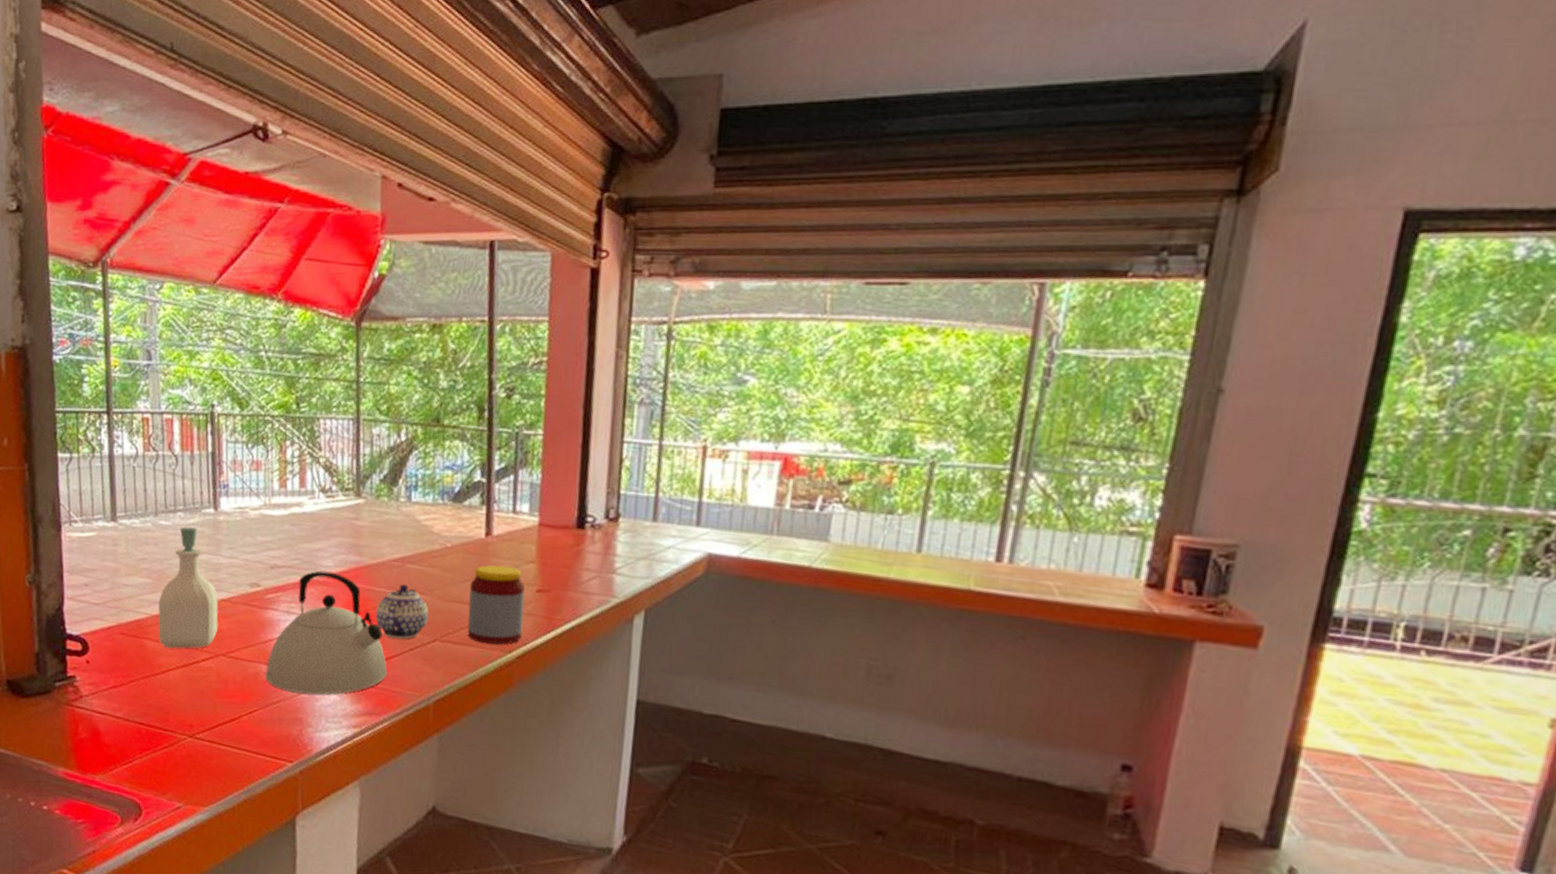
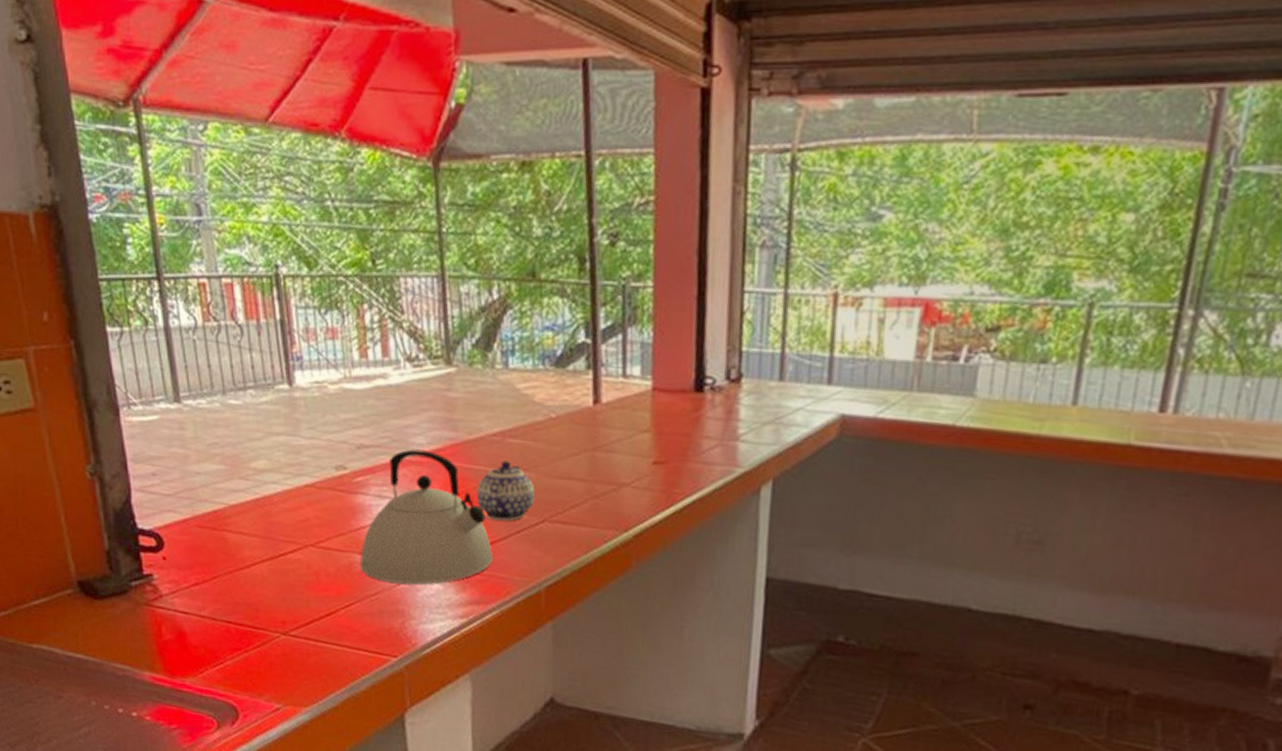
soap bottle: present [158,526,219,649] -> none [235,405,304,541]
jar: present [467,564,525,645] -> none [578,435,640,524]

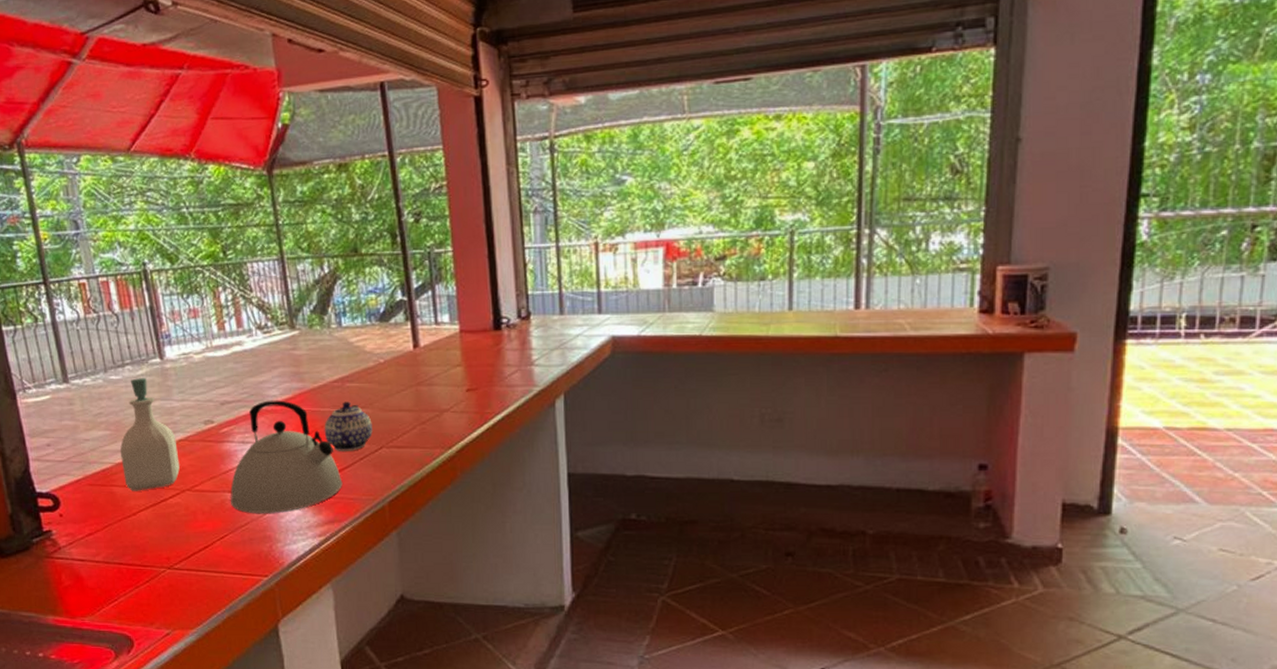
soap bottle: none [235,405,304,541] -> present [120,378,180,491]

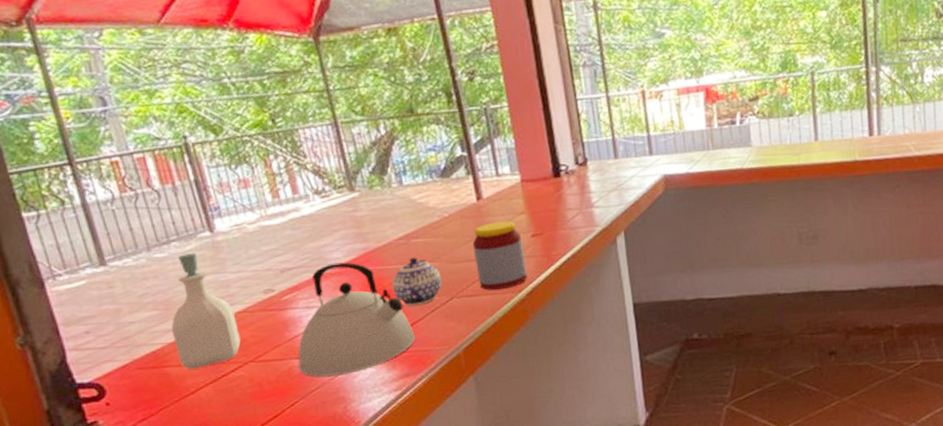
jar: none [405,372,459,443] -> present [472,221,528,290]

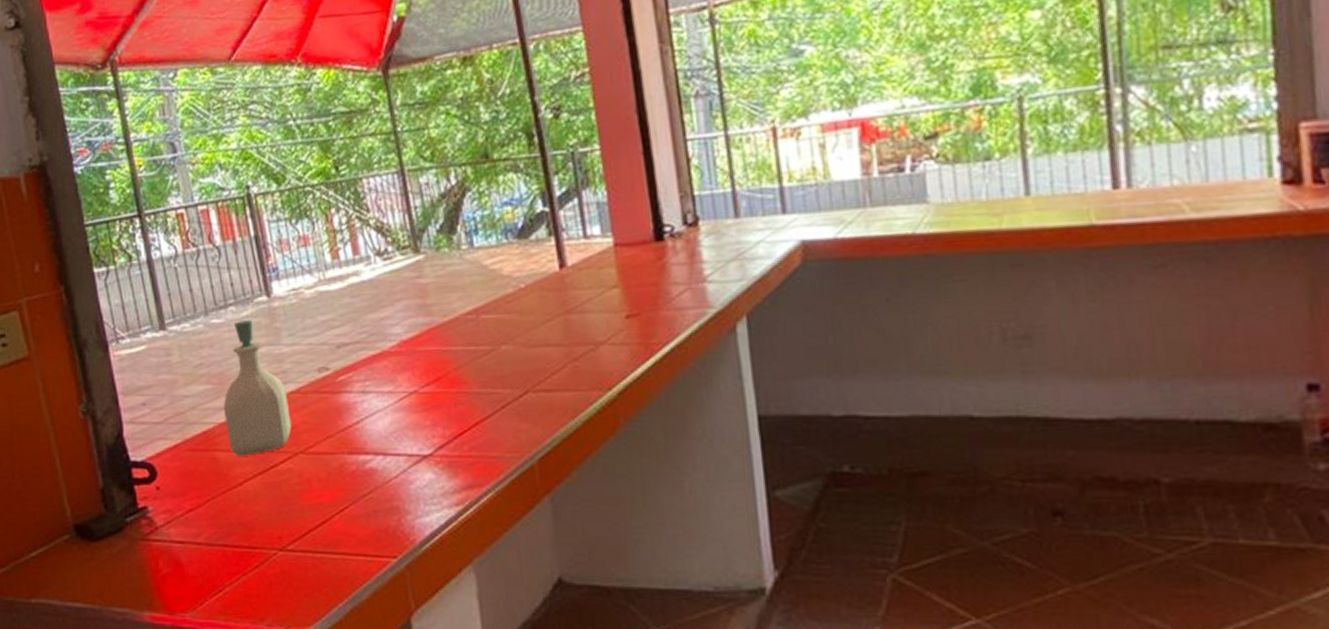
kettle: present [297,262,416,377] -> none [350,339,482,479]
teapot: present [392,257,442,306] -> none [457,337,515,399]
jar: present [472,221,528,290] -> none [552,296,620,385]

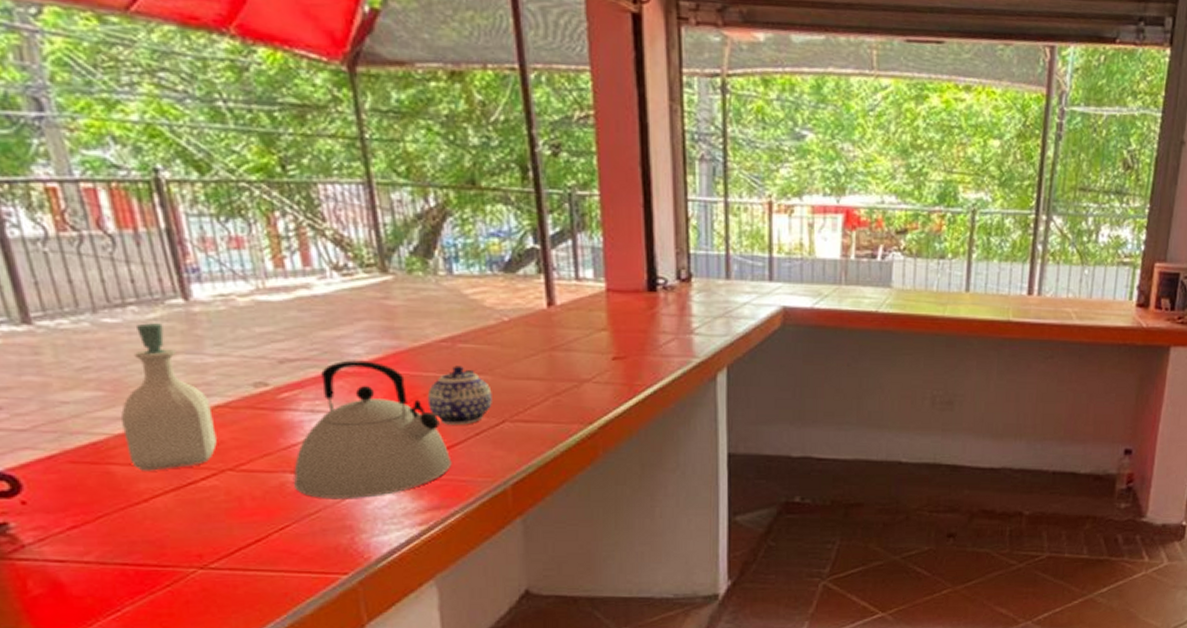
kettle: none [350,339,482,479] -> present [294,360,452,498]
teapot: none [457,337,515,399] -> present [427,365,492,425]

